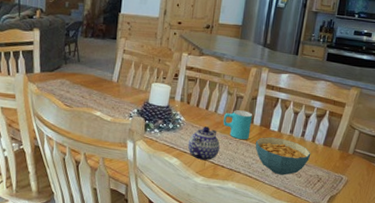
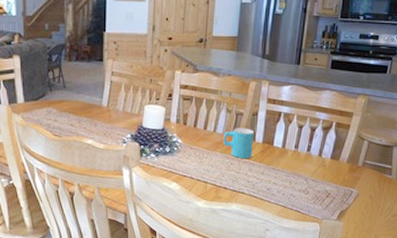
teapot: present [187,126,220,160] -> none [187,148,221,182]
cereal bowl: present [255,137,311,175] -> none [258,154,318,193]

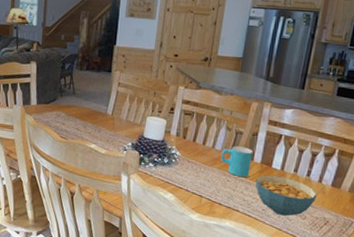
cereal bowl: none [258,154,318,193] -> present [255,175,318,216]

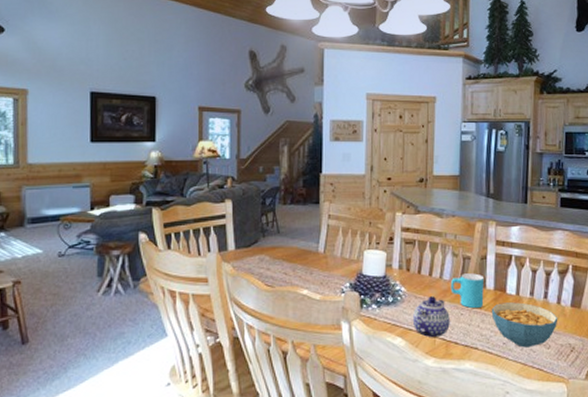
teapot: none [183,162,217,197] -> present [412,296,450,337]

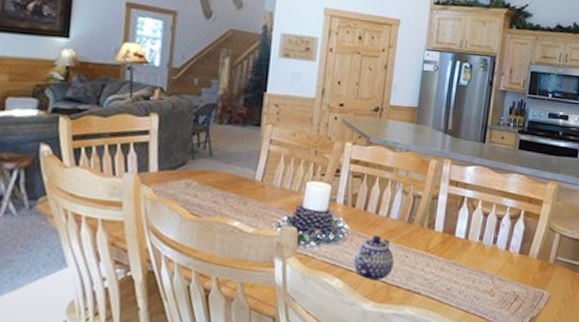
cup: present [450,273,485,308] -> none [397,213,434,250]
cereal bowl: present [491,302,558,348] -> none [437,246,505,294]

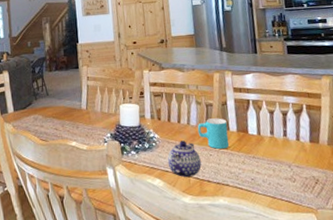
cup: none [397,213,434,250] -> present [197,118,229,149]

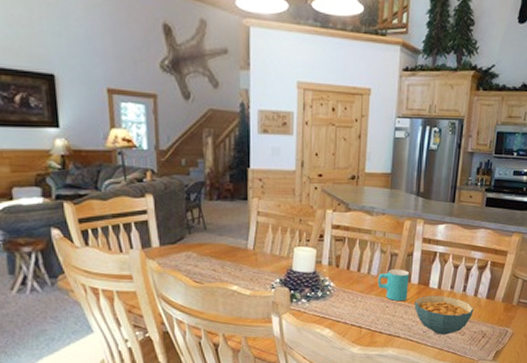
teapot: present [167,141,201,177] -> none [340,291,376,328]
cereal bowl: none [236,141,300,182] -> present [414,295,474,335]

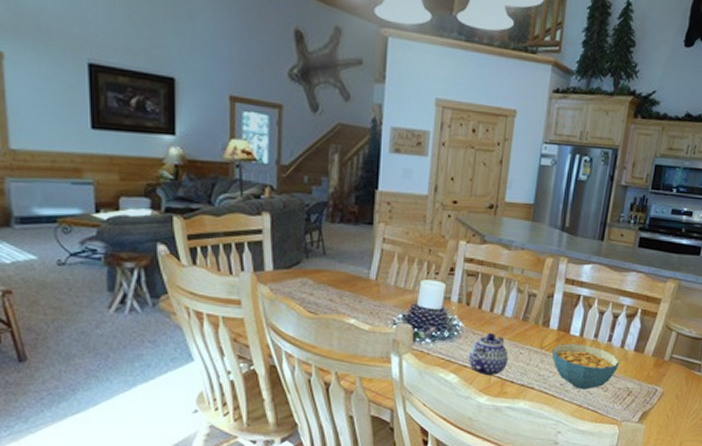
teapot: none [340,291,376,328] -> present [468,333,508,375]
cup: present [377,269,410,301] -> none [511,311,549,347]

